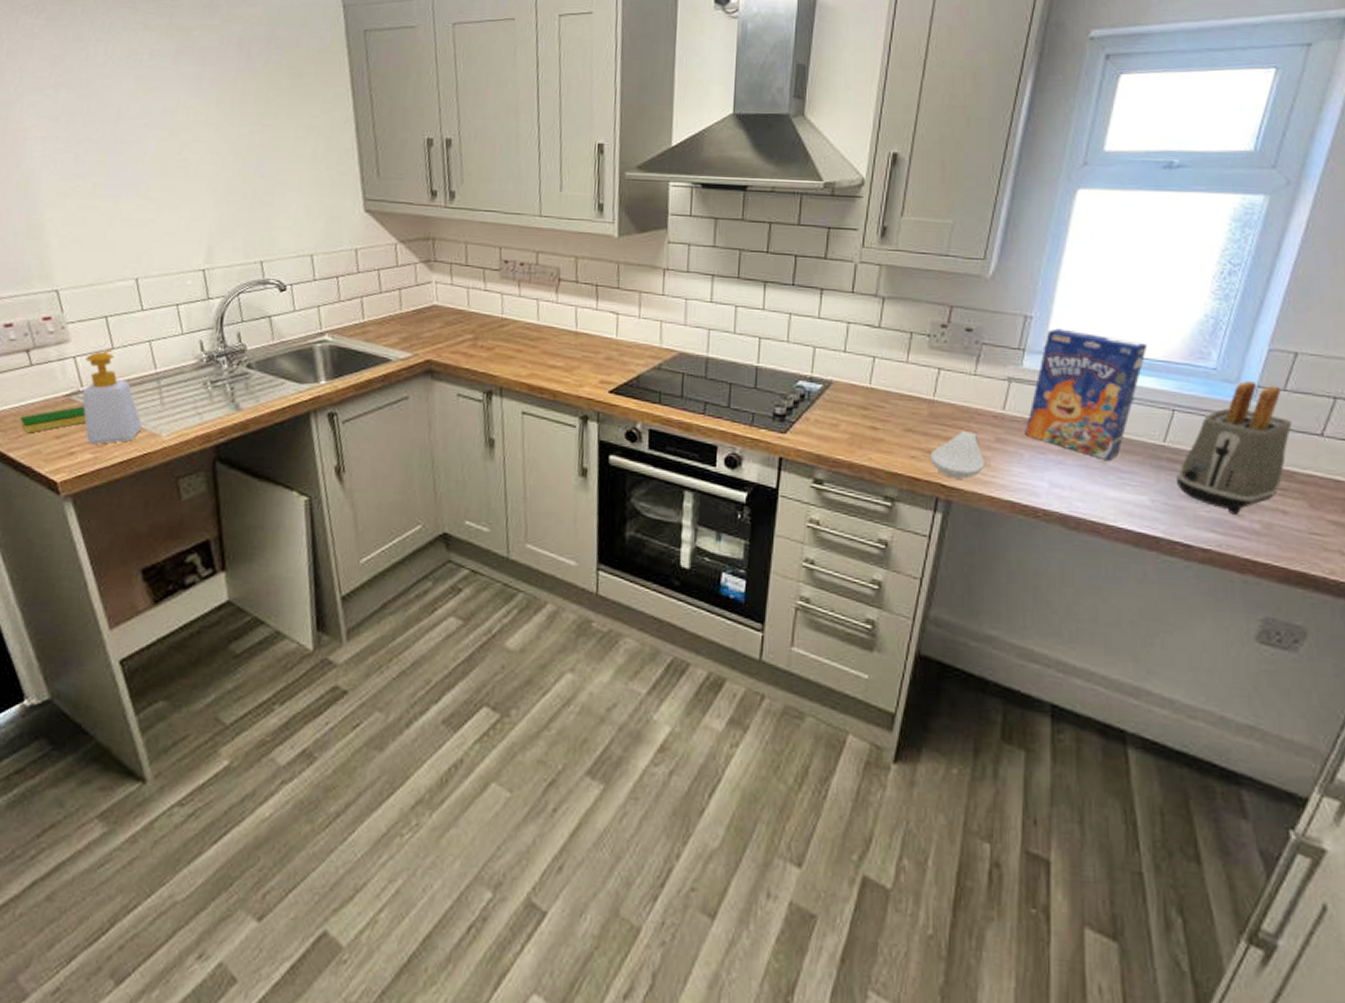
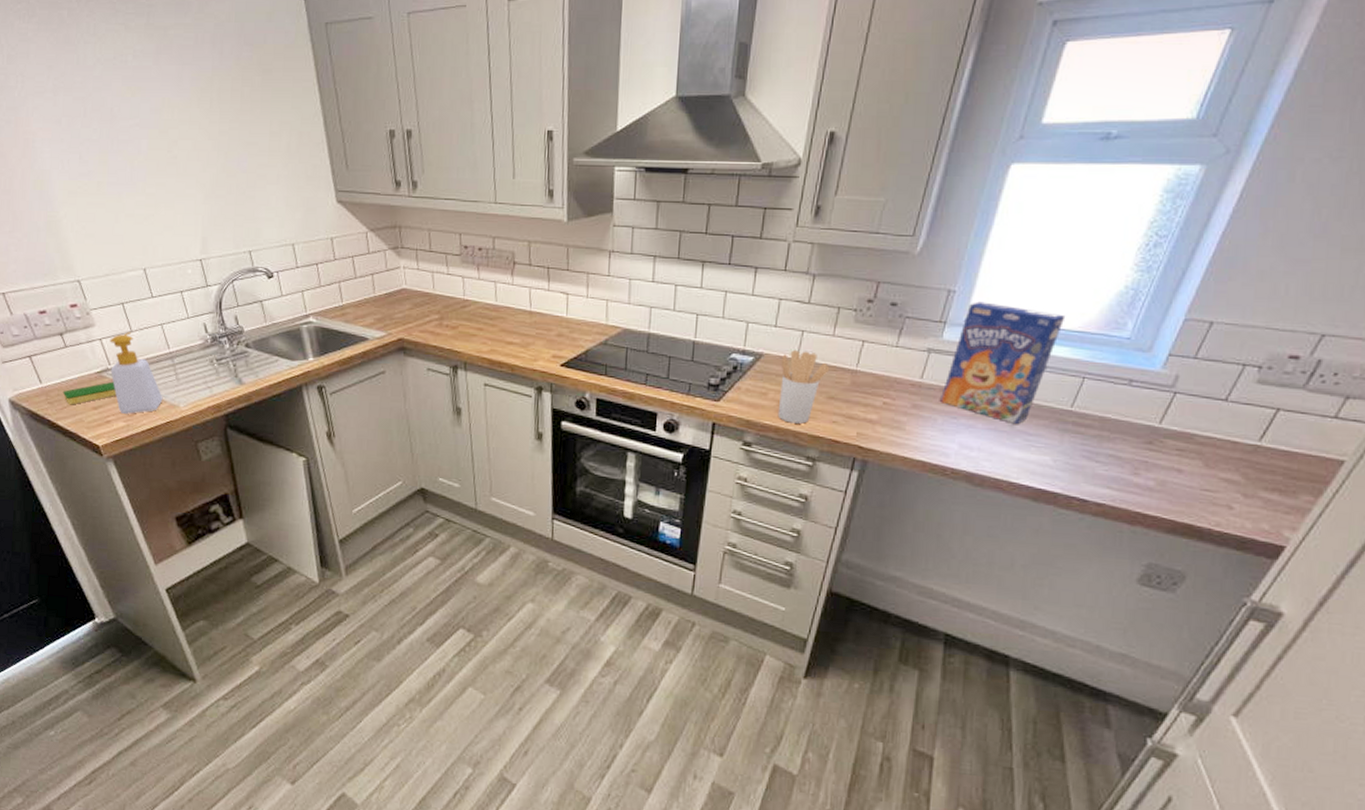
utensil holder: none [850,378,905,459] -> present [777,350,830,424]
spoon rest: present [929,430,984,479] -> none [849,397,900,442]
toaster: present [1175,381,1292,515] -> none [1079,350,1198,473]

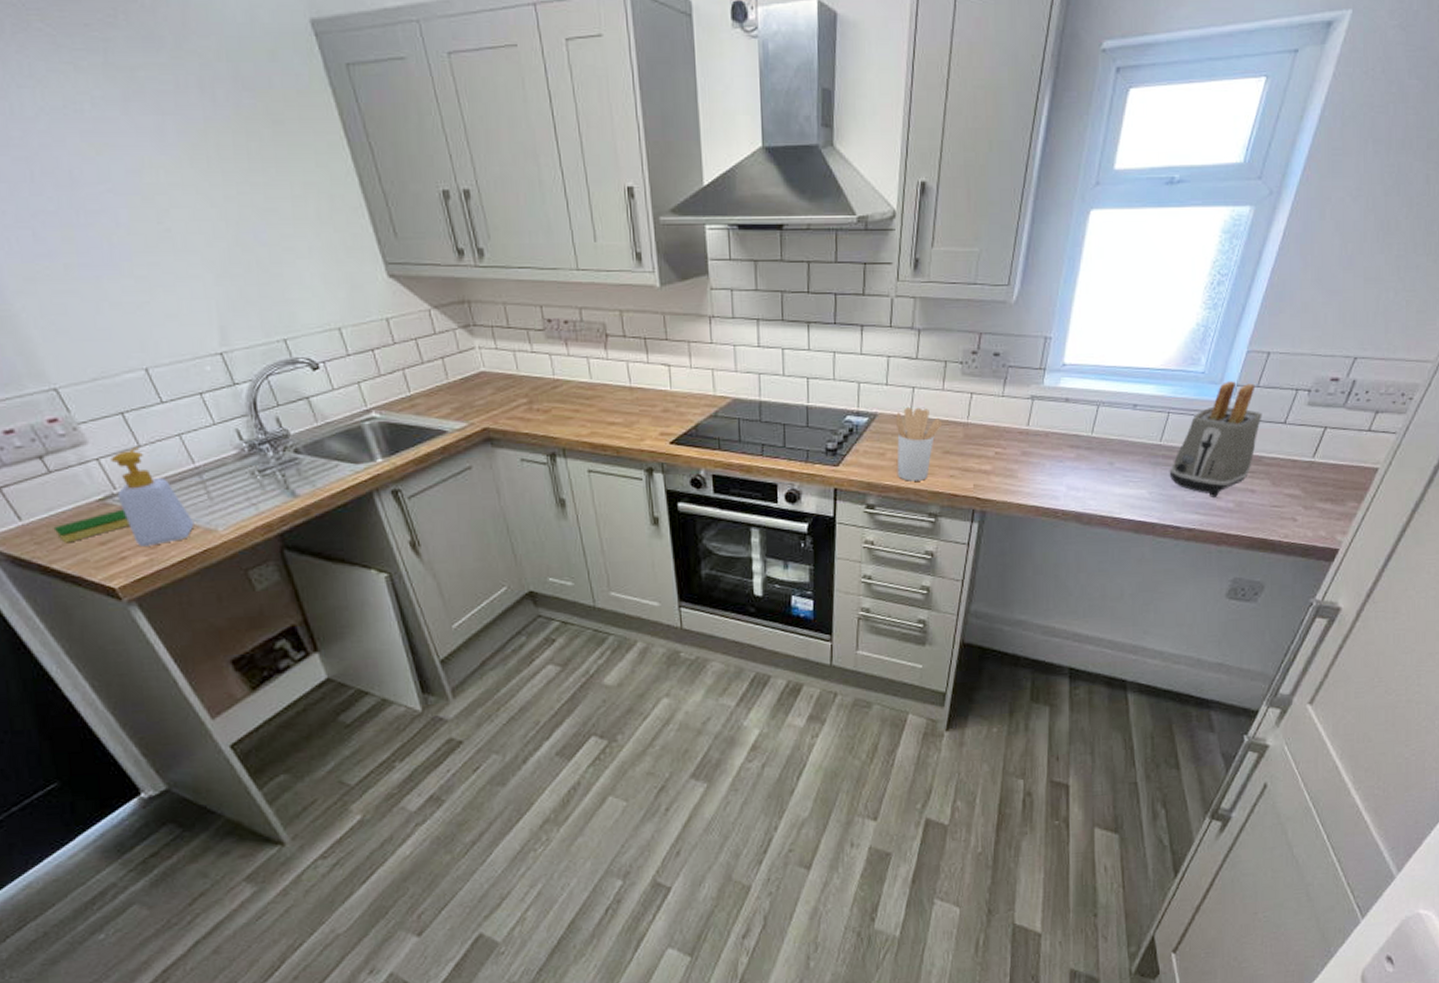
cereal box: present [940,301,1066,424] -> none [1047,346,1149,462]
toaster: none [1079,350,1198,473] -> present [1169,381,1262,497]

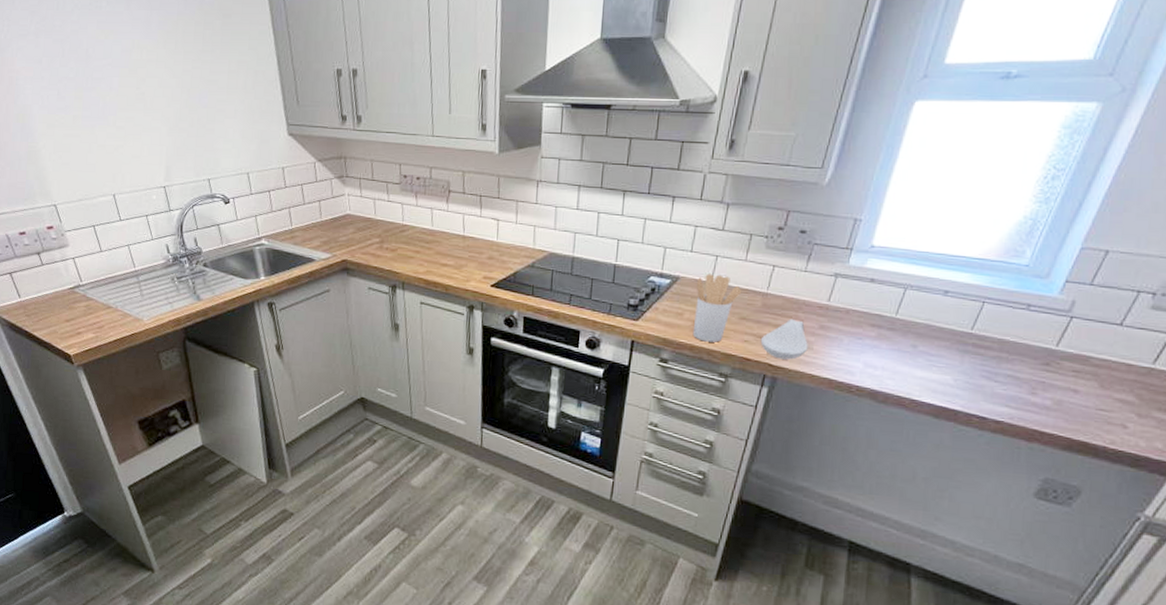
dish sponge: present [53,509,130,543] -> none [39,296,87,318]
soap bottle: present [110,447,195,546] -> none [82,252,129,326]
spoon rest: none [966,447,1013,491] -> present [760,318,808,360]
toaster: present [1169,381,1262,497] -> none [978,276,1094,392]

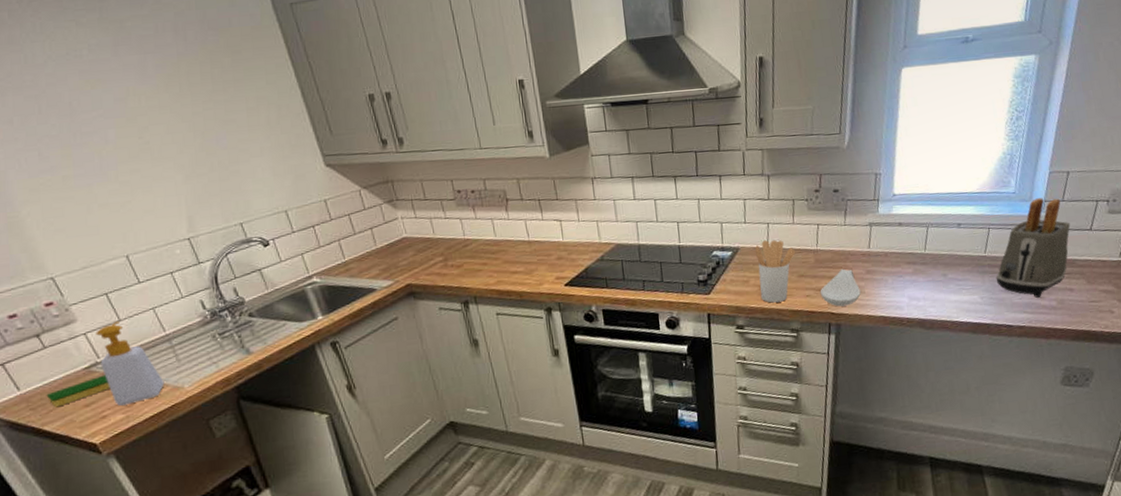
dish sponge: none [39,296,87,318] -> present [46,374,111,408]
soap bottle: none [82,252,129,326] -> present [96,321,165,406]
toaster: none [978,276,1094,392] -> present [996,198,1071,298]

